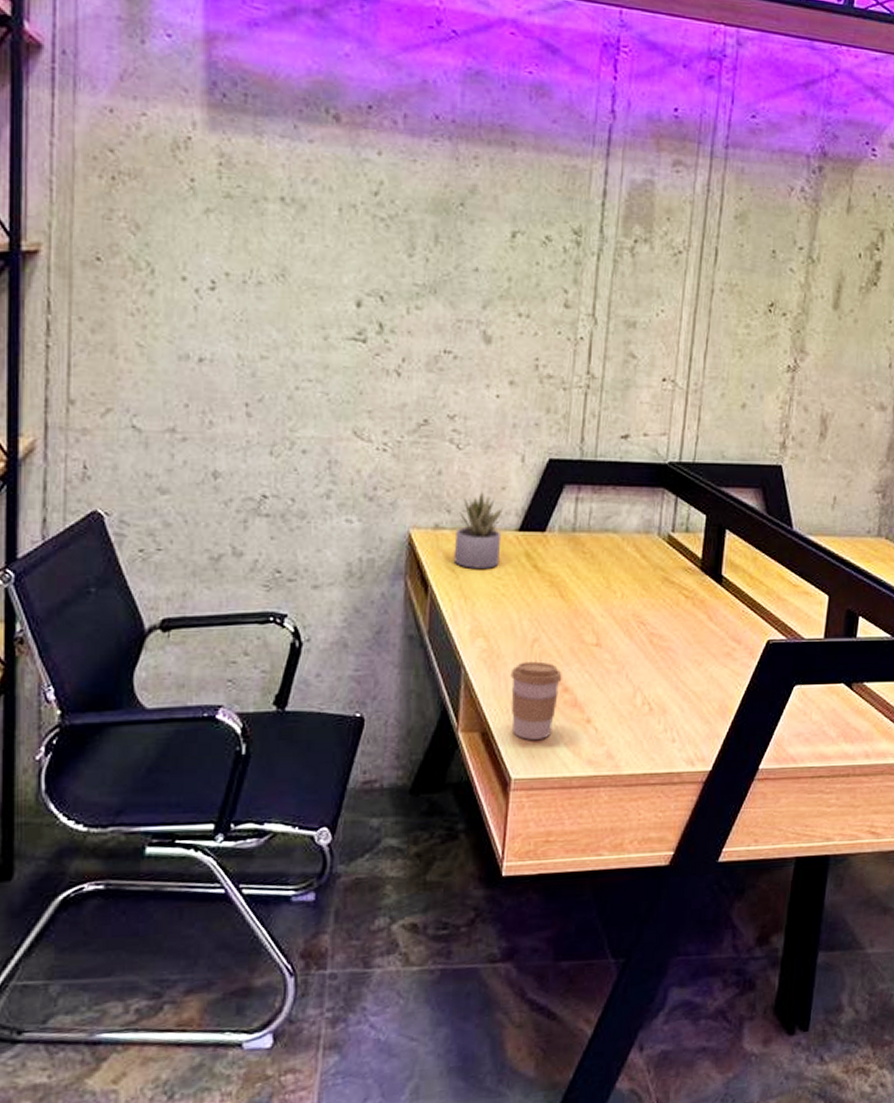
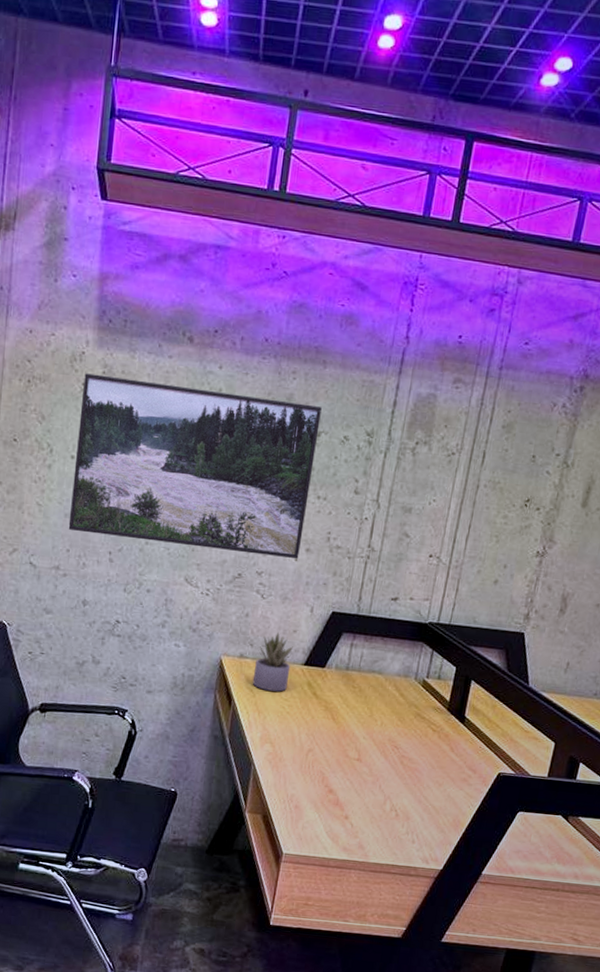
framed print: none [184,165,515,396] -> present [68,373,322,560]
coffee cup: present [510,661,562,740] -> none [287,766,329,827]

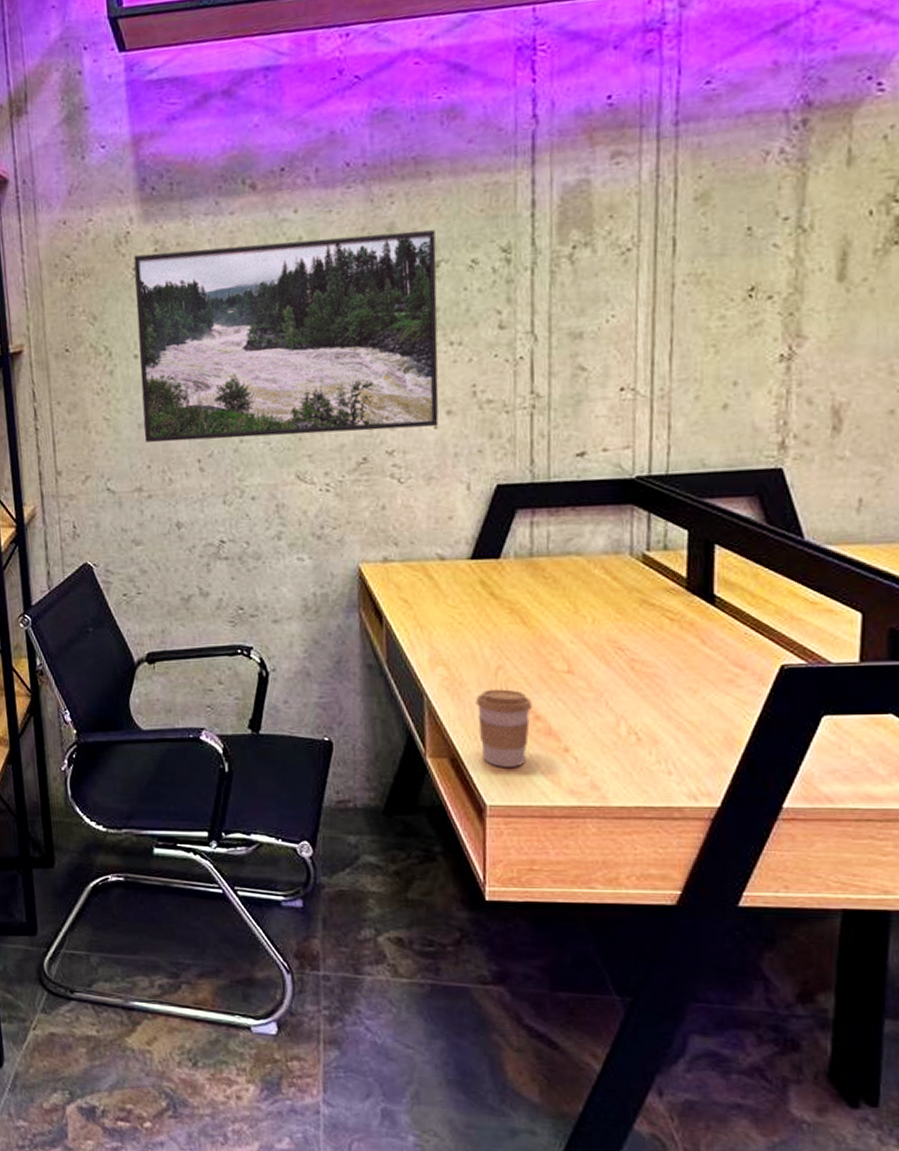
succulent plant: present [252,633,294,692] -> none [405,523,454,599]
coffee cup: none [287,766,329,827] -> present [475,689,532,767]

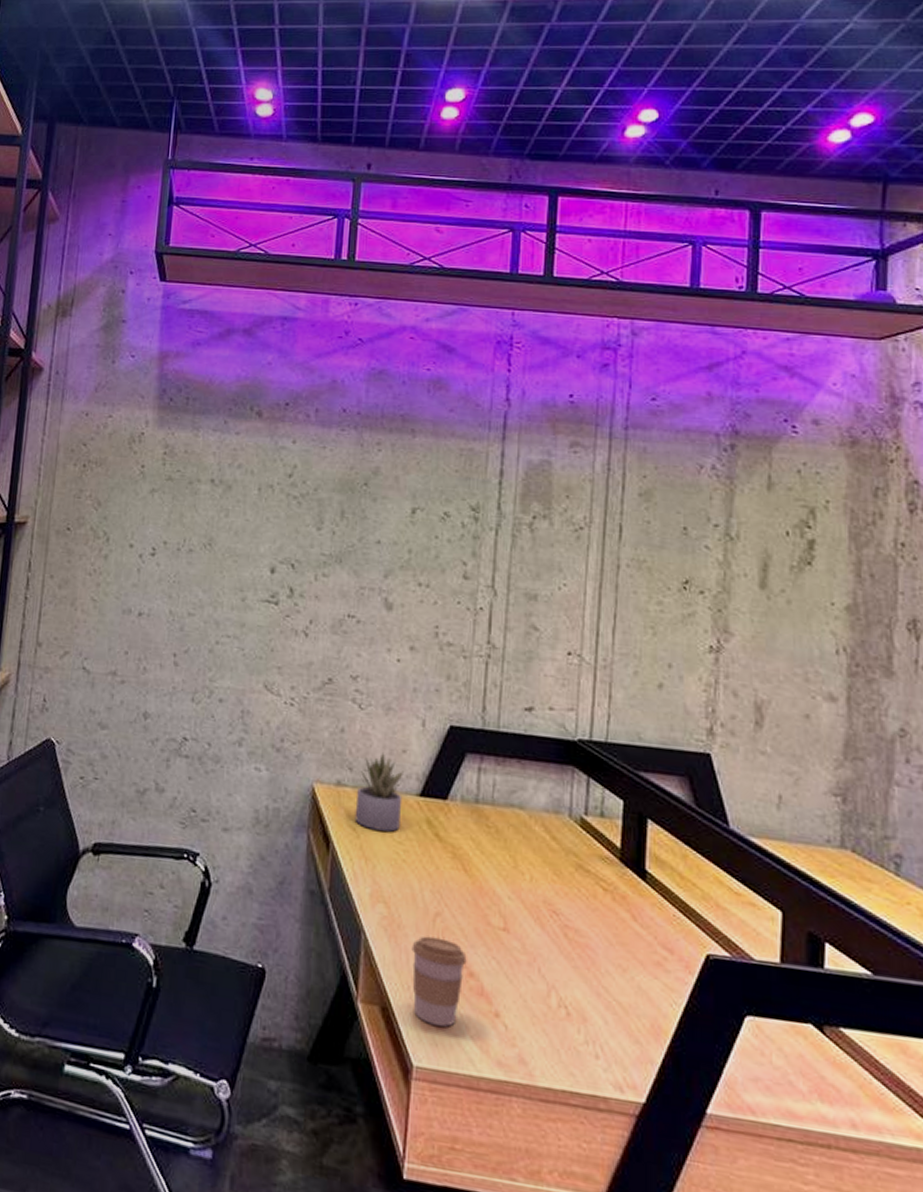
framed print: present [134,230,439,443] -> none [126,455,414,660]
succulent plant: none [405,523,454,599] -> present [354,753,405,832]

